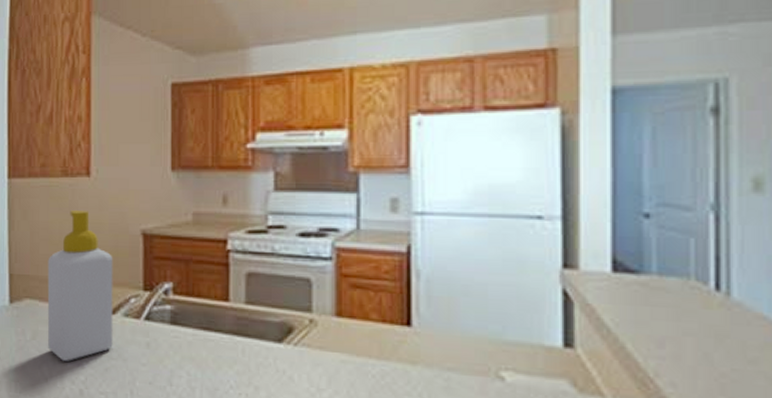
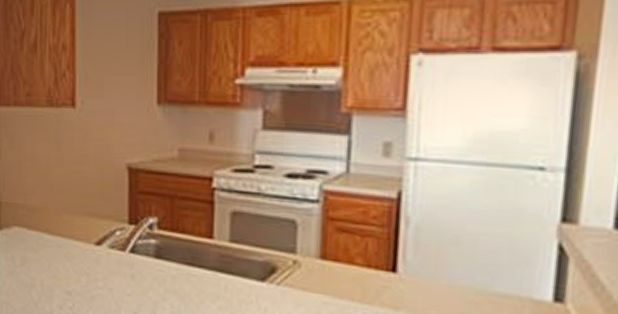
soap bottle: present [47,211,113,361] -> none [35,141,99,288]

